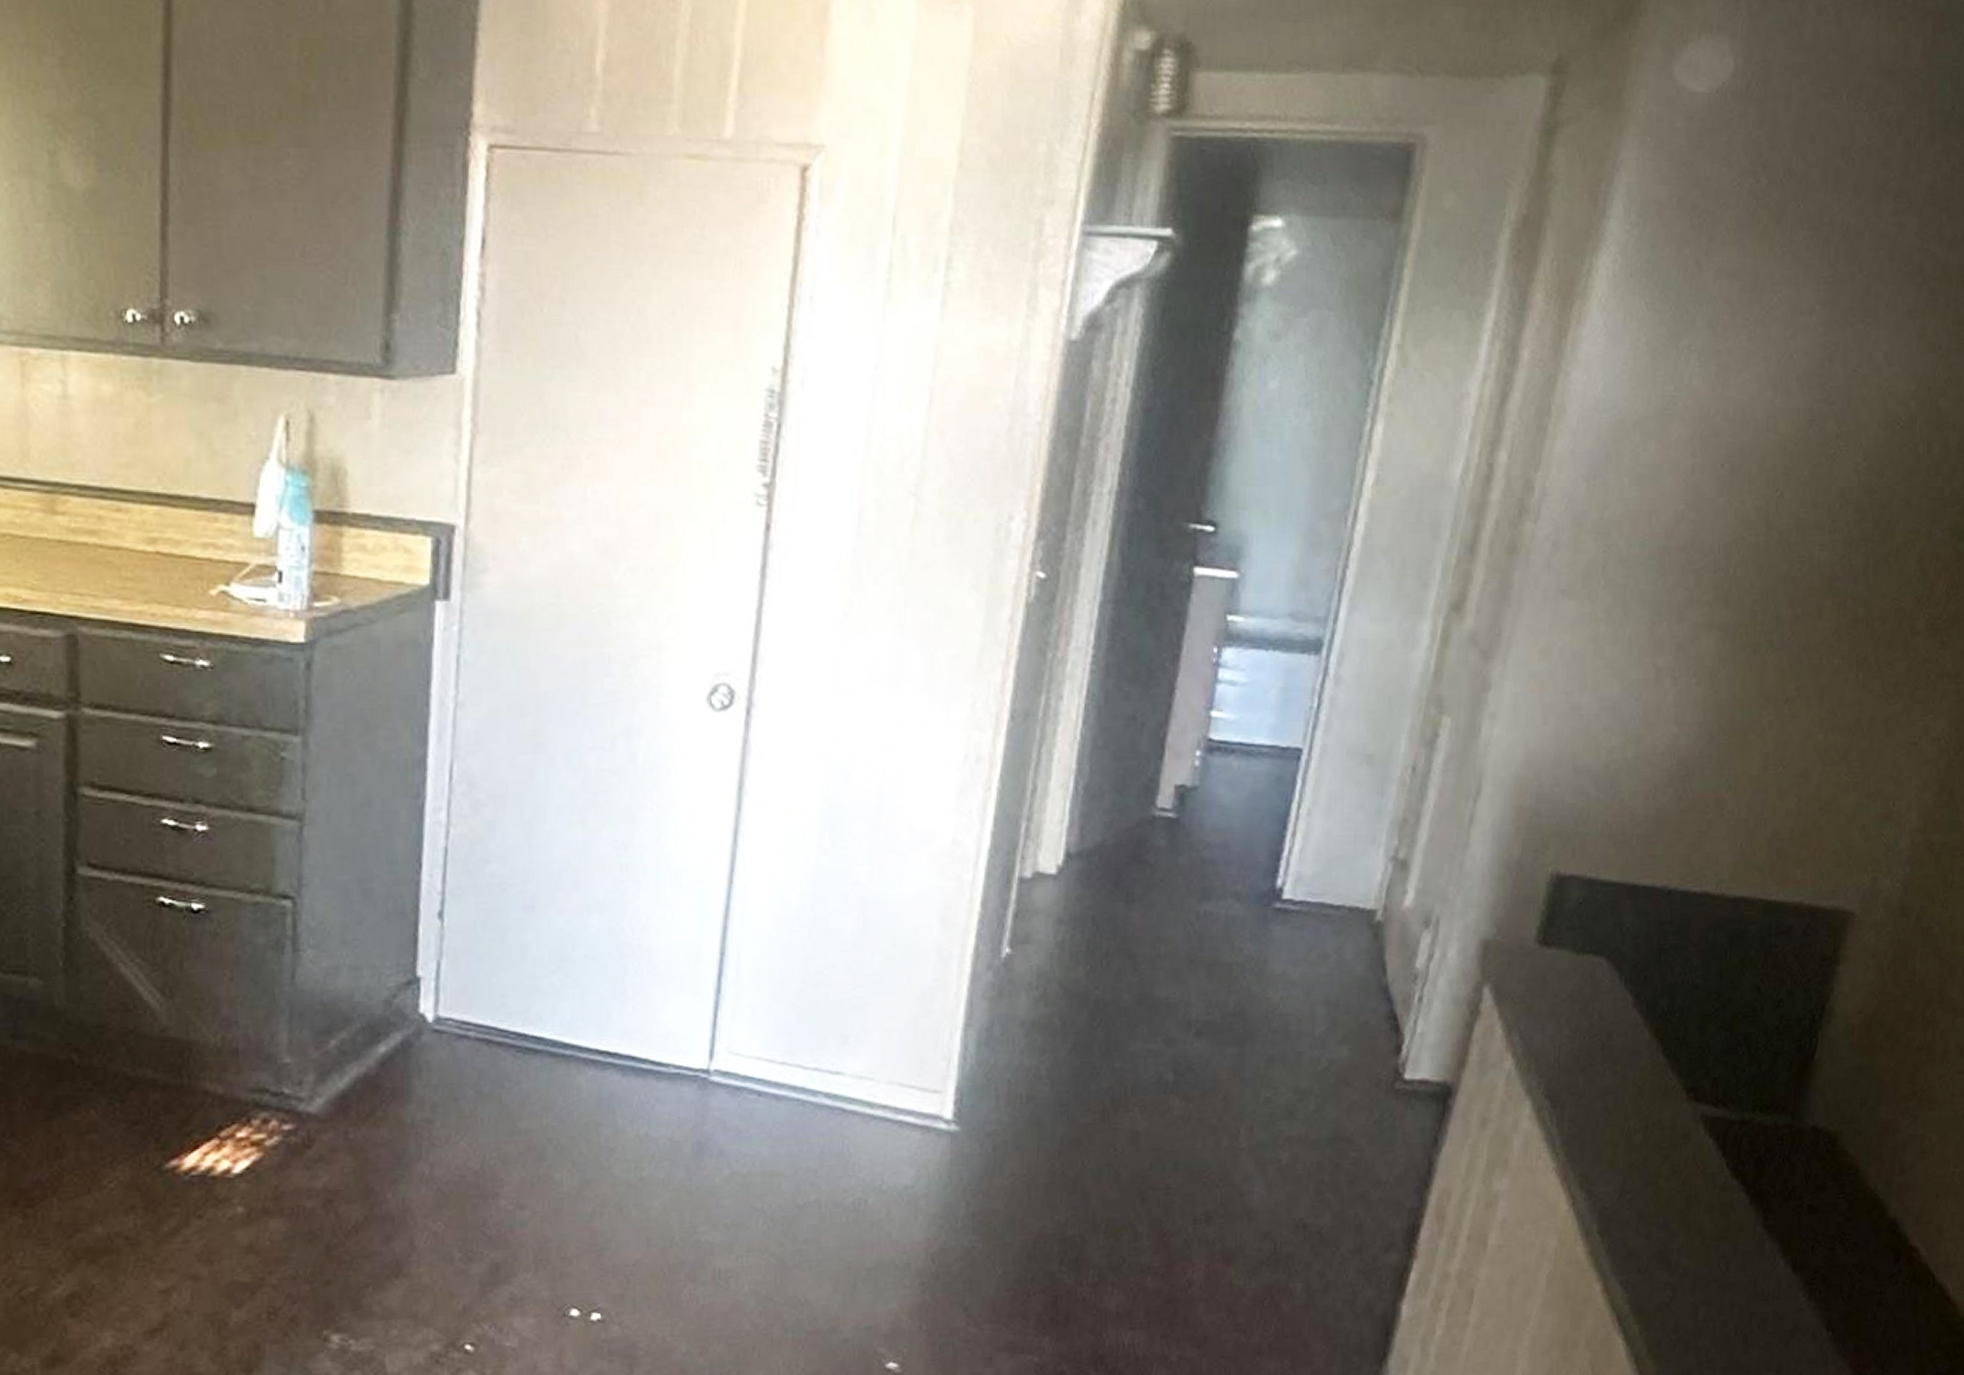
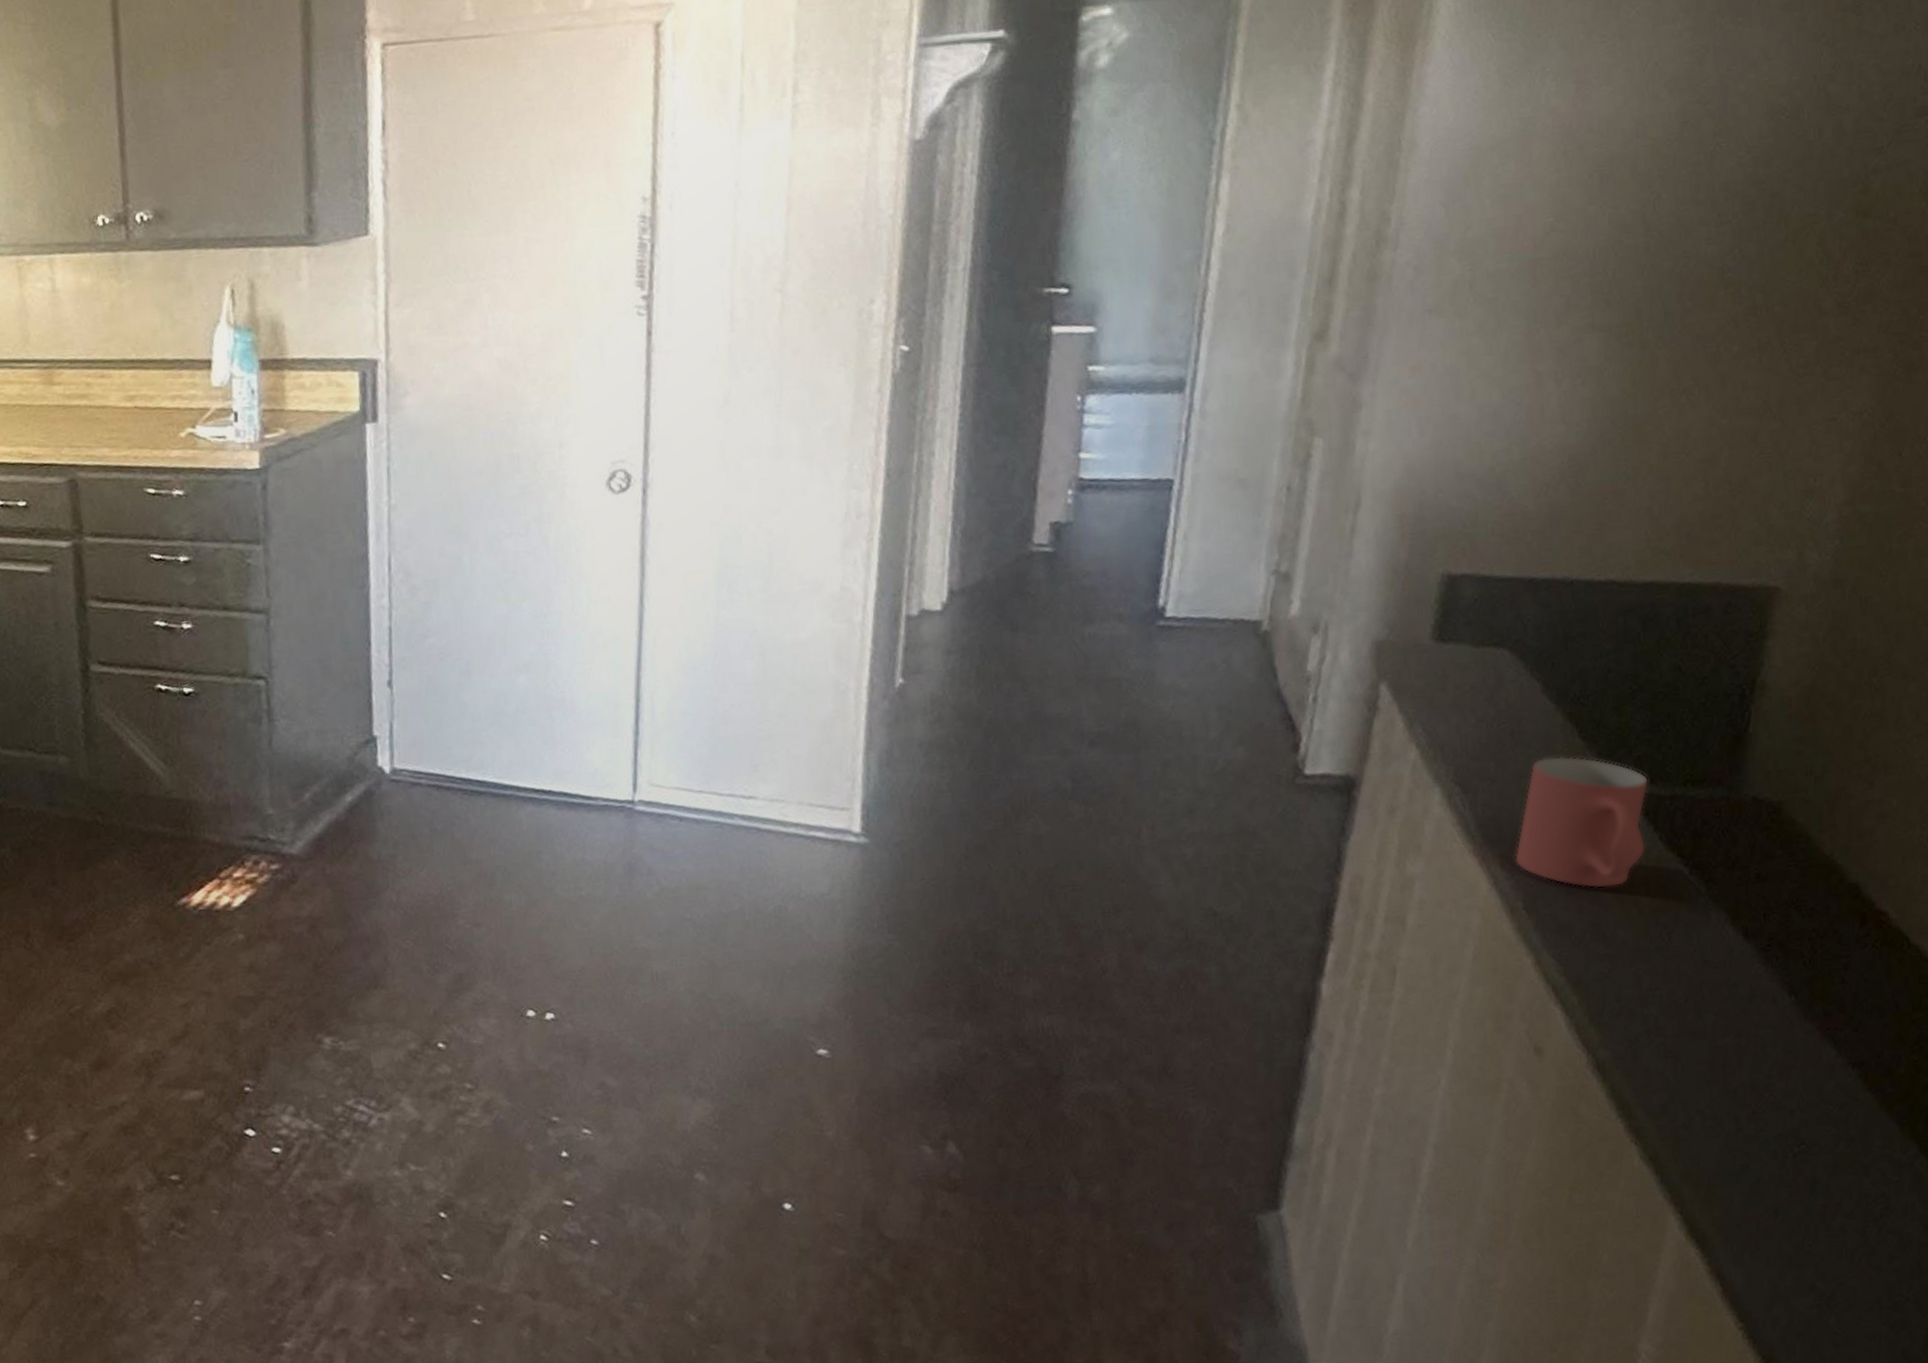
mug: none [1593,1073,1723,1215] -> present [1514,756,1650,889]

